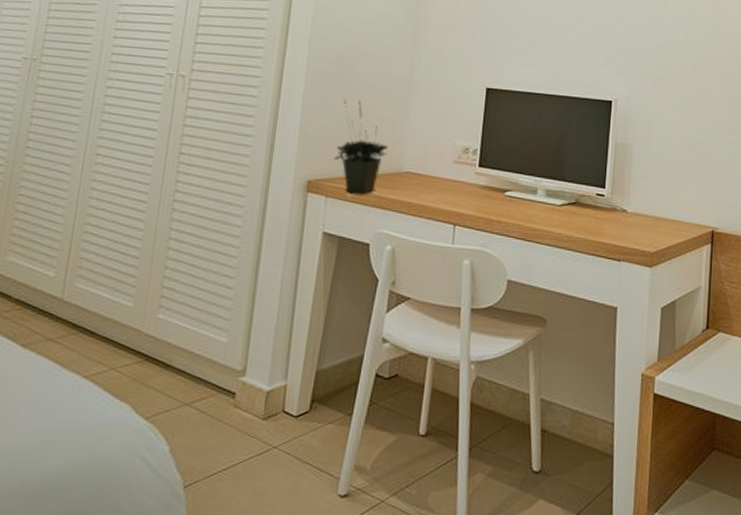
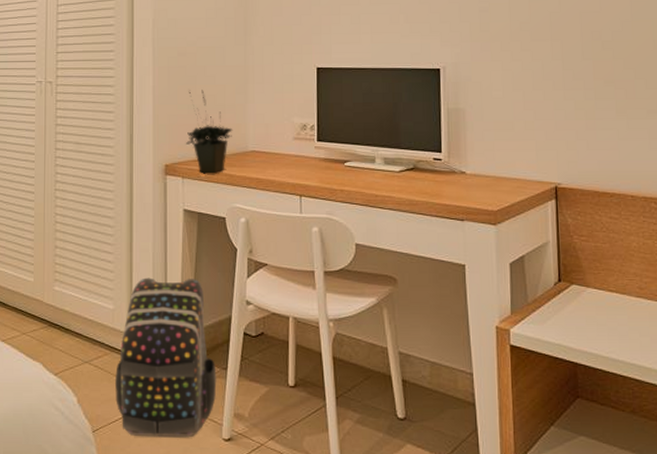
backpack: none [216,307,340,494] -> present [115,277,217,438]

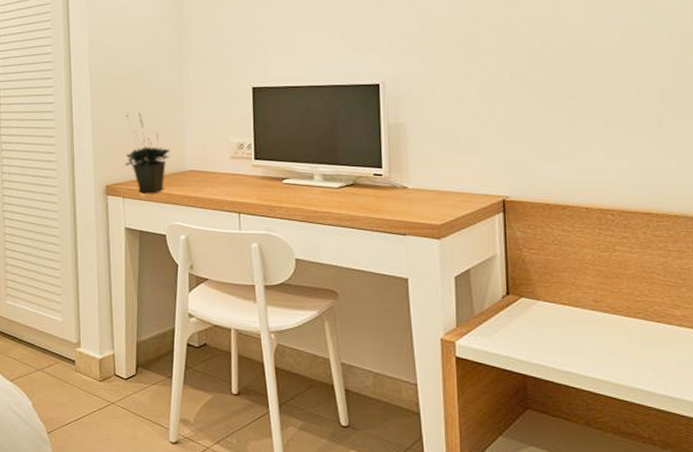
backpack: present [115,277,217,438] -> none [66,292,163,441]

